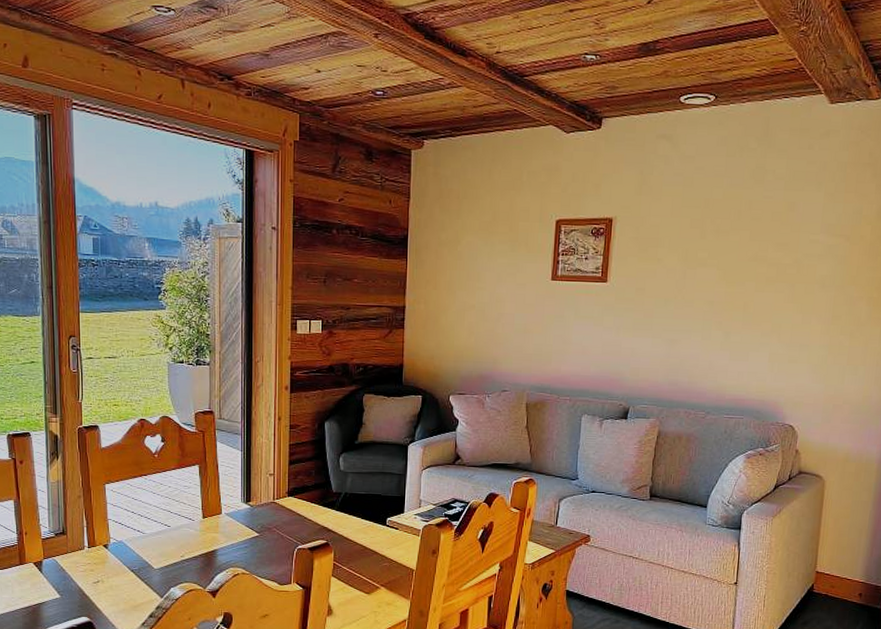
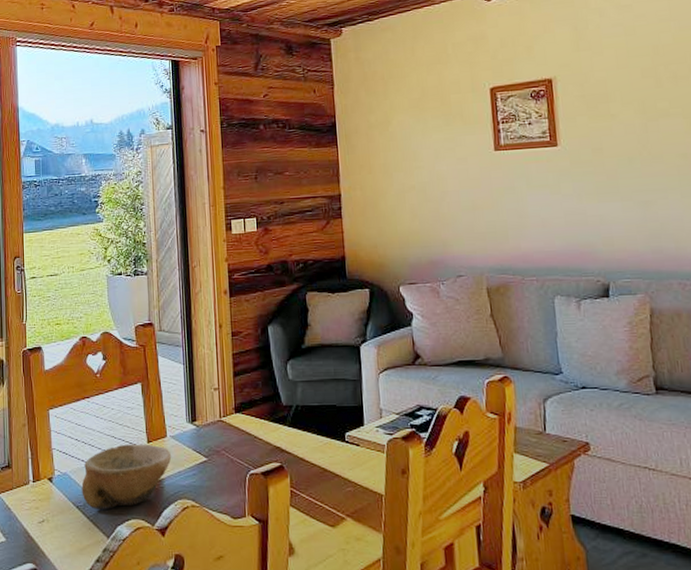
bowl: none [137,518,226,574] -> present [81,444,172,509]

